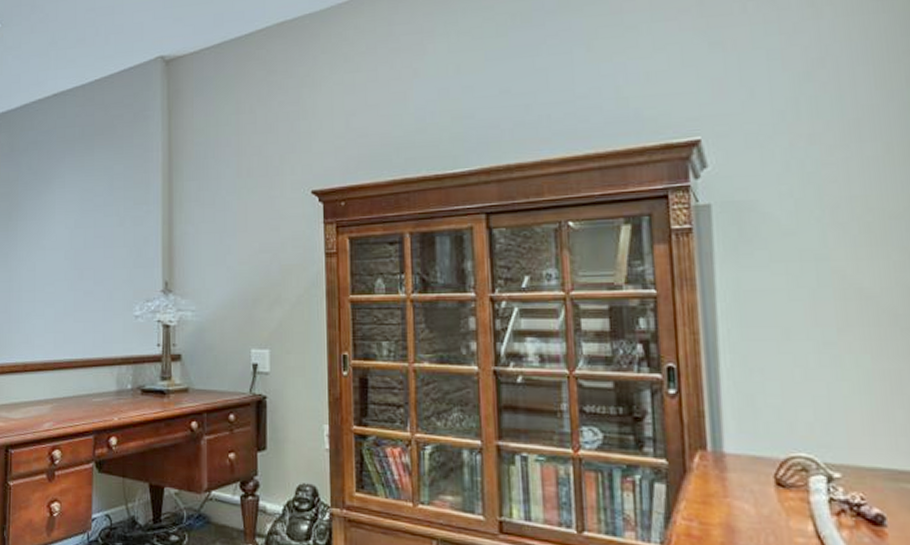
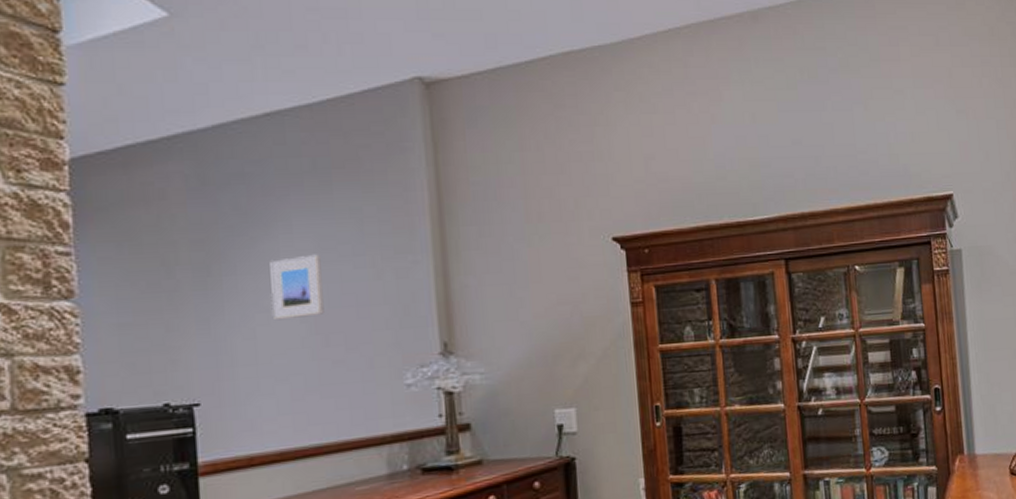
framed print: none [47,204,82,257] -> present [270,254,324,321]

